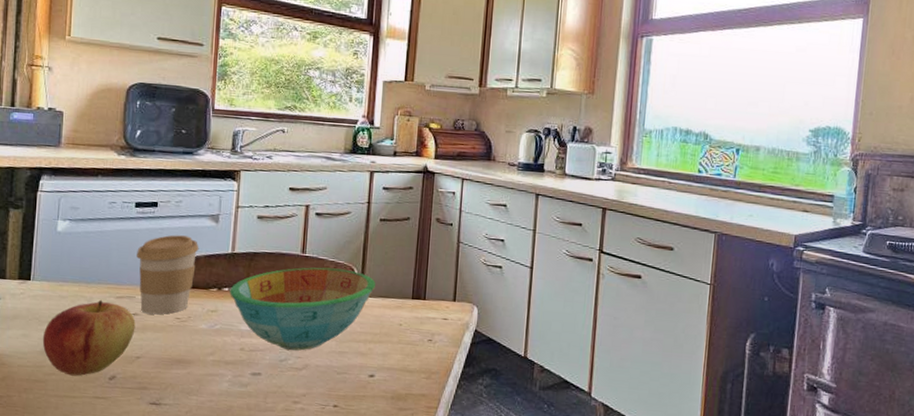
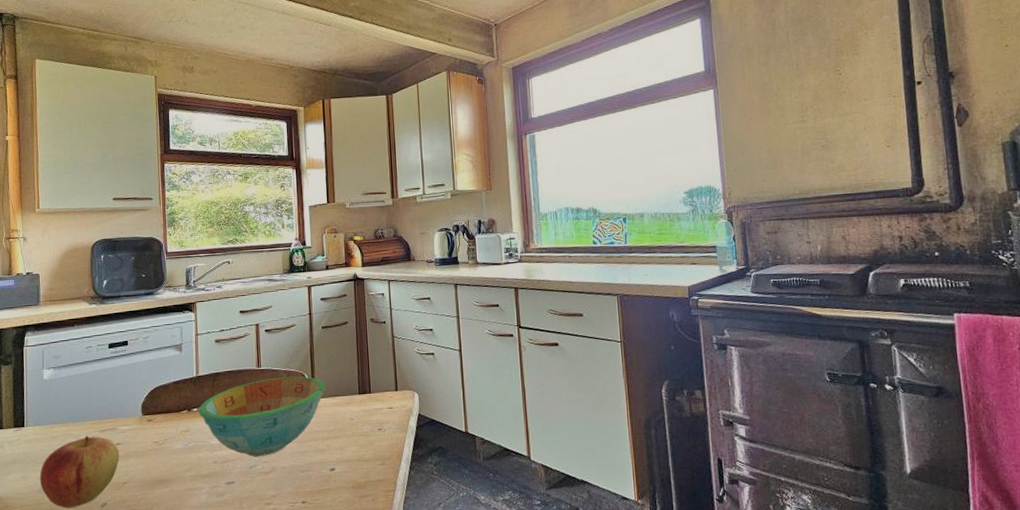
coffee cup: present [137,235,199,315] -> none [114,367,168,442]

